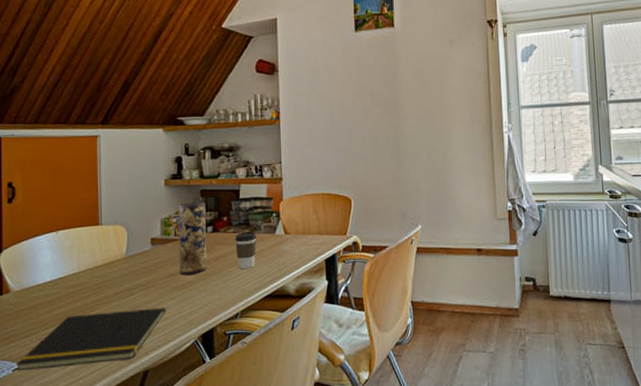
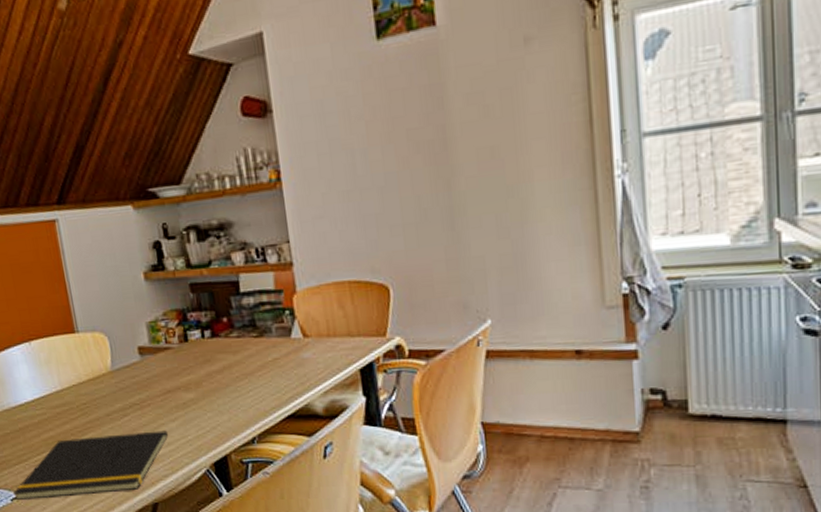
vase: present [178,201,207,276] -> none [164,298,210,392]
coffee cup: present [235,232,257,270] -> none [240,335,270,384]

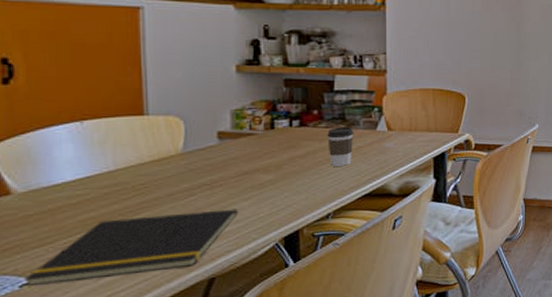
coffee cup: none [240,335,270,384] -> present [327,127,354,167]

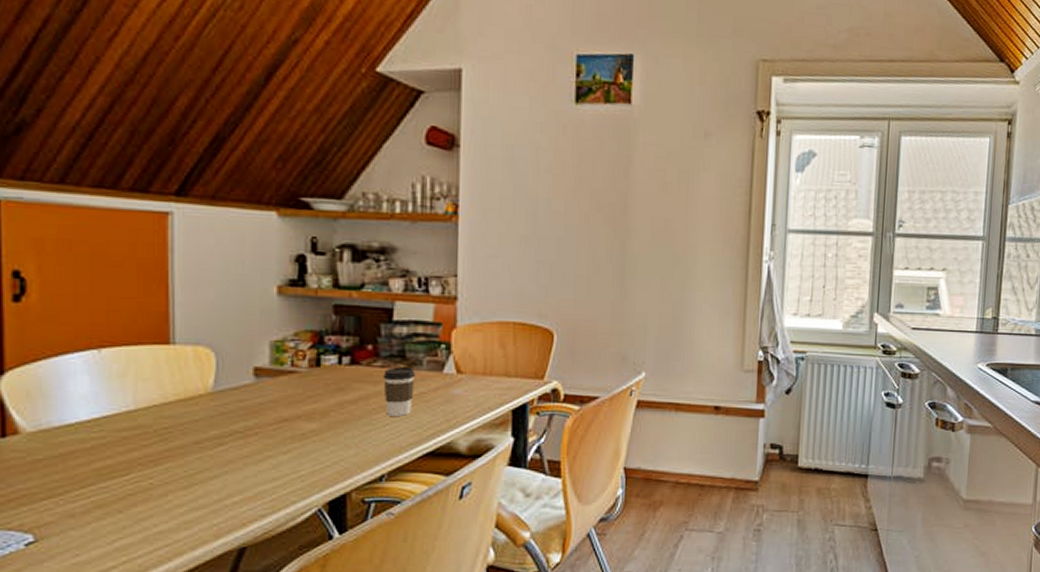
notepad: present [23,209,239,286] -> none [29,463,276,544]

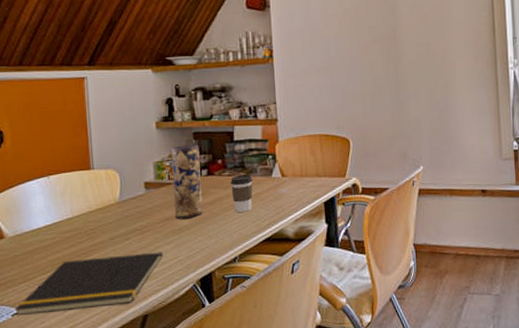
notepad: none [29,463,276,544] -> present [14,252,164,315]
vase: none [296,320,341,422] -> present [170,144,203,220]

